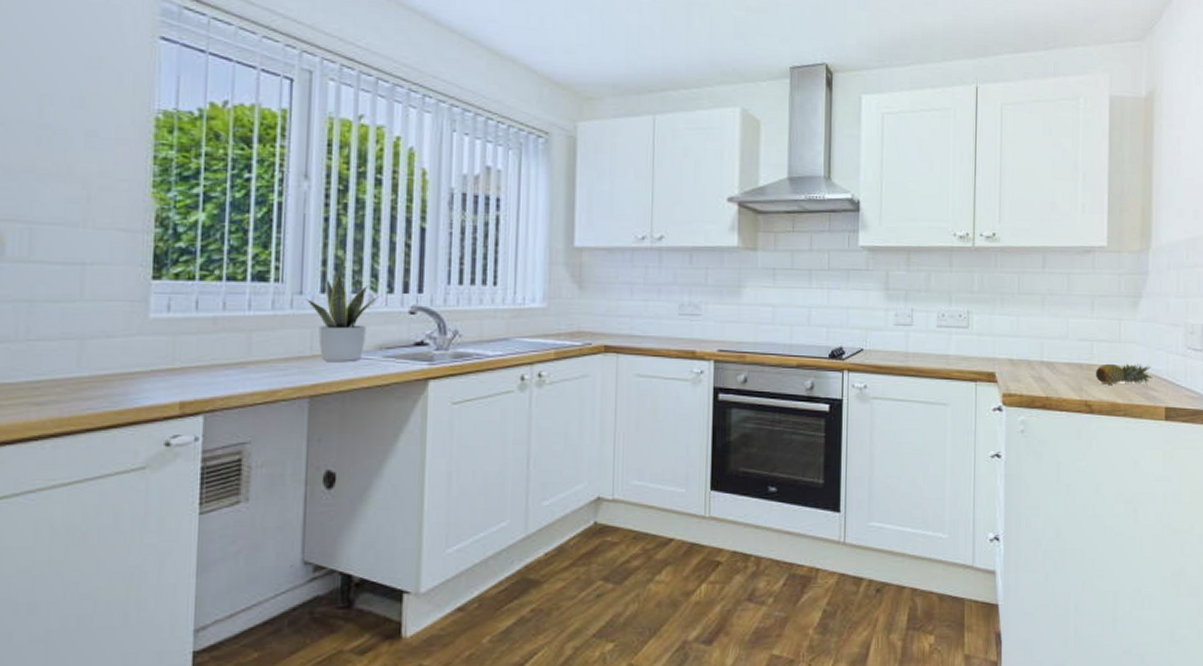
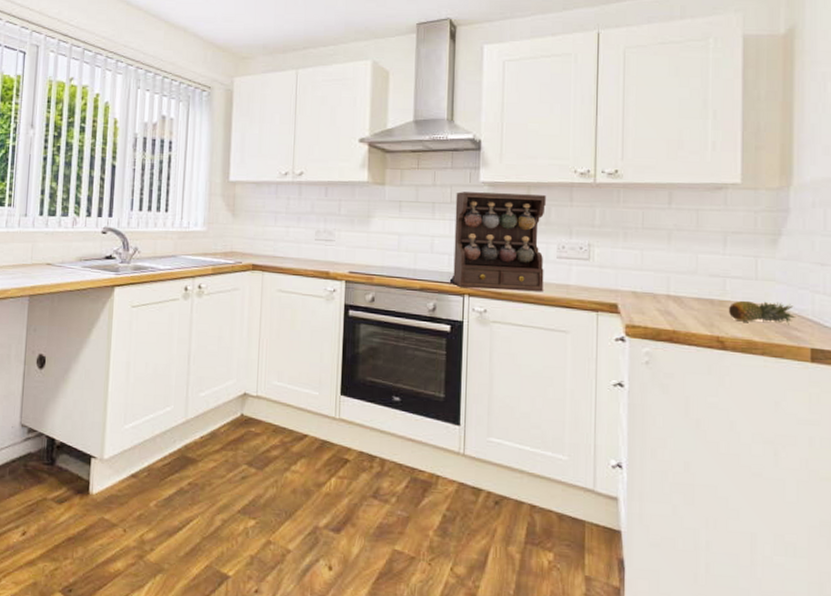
potted plant: present [306,271,381,363] -> none [29,199,82,271]
spice rack: none [831,257,926,364] -> present [453,192,546,292]

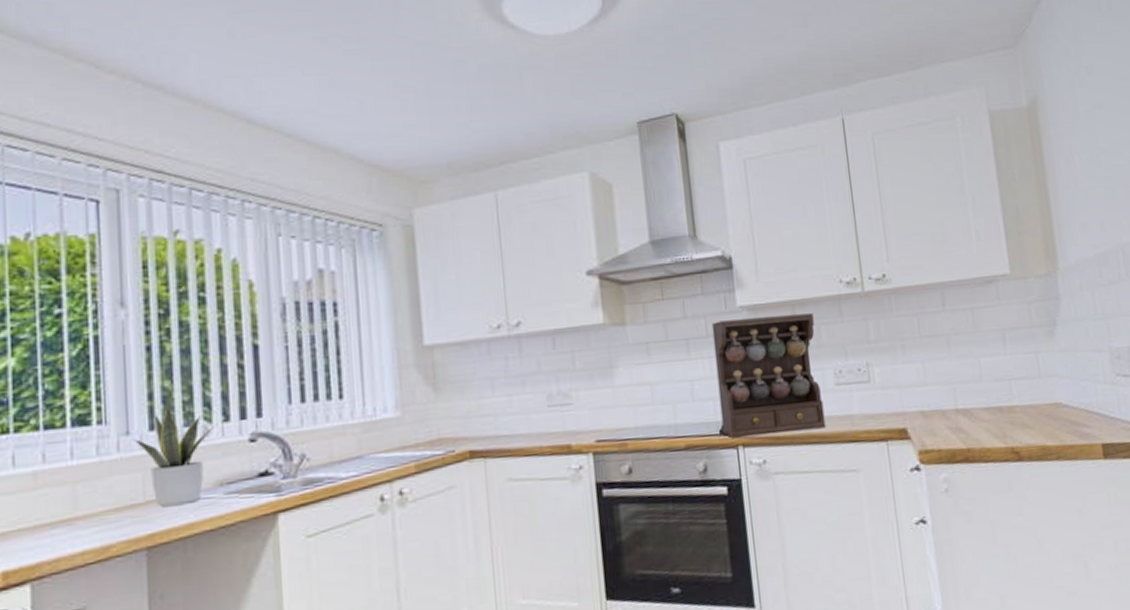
potted plant: none [29,199,82,271] -> present [133,404,216,508]
fruit: present [728,300,796,324] -> none [1017,398,1084,427]

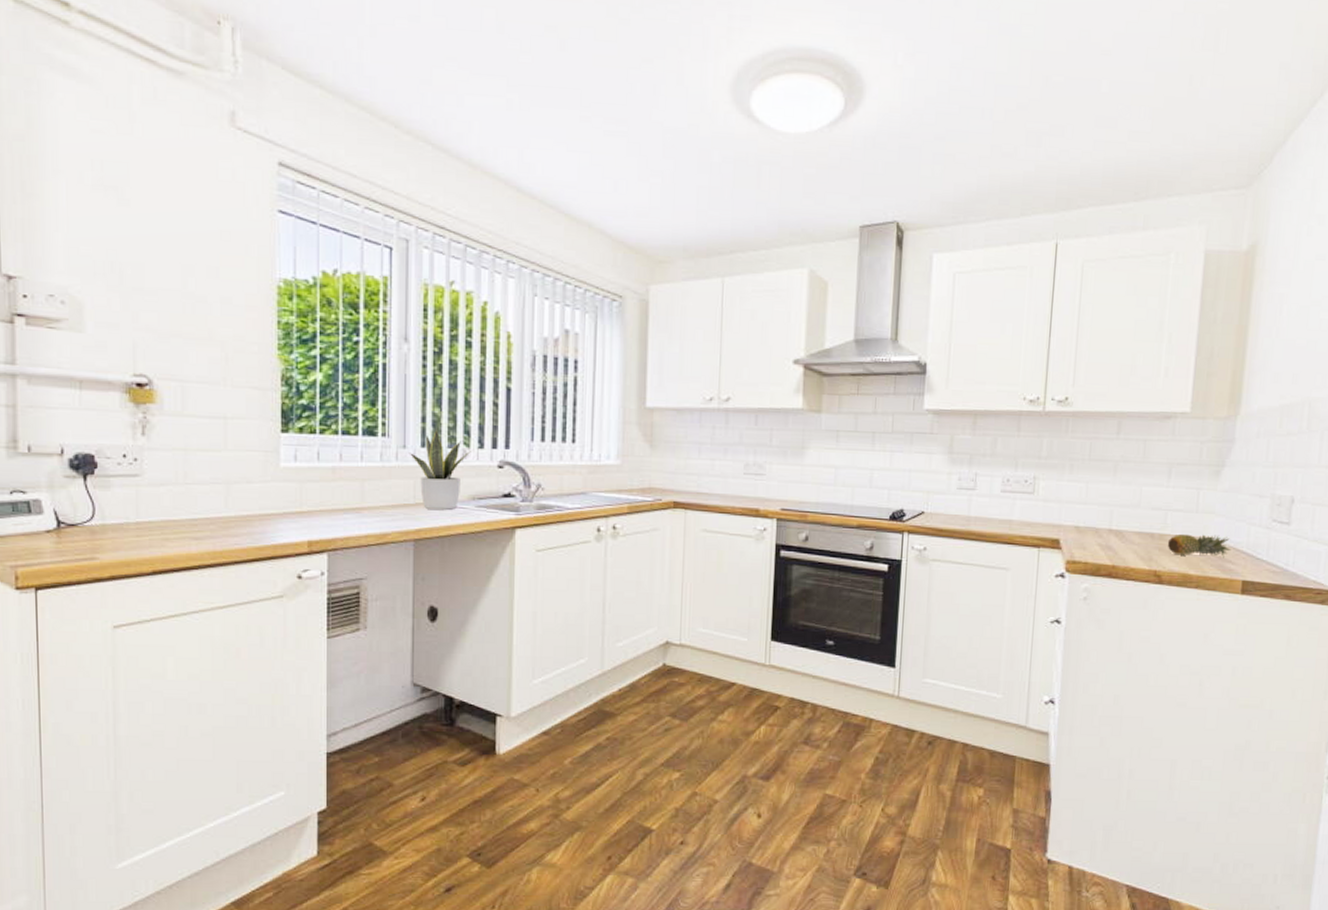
spice rack: present [711,313,826,439] -> none [892,420,993,528]
fruit: none [1017,398,1084,427] -> present [1167,533,1232,557]

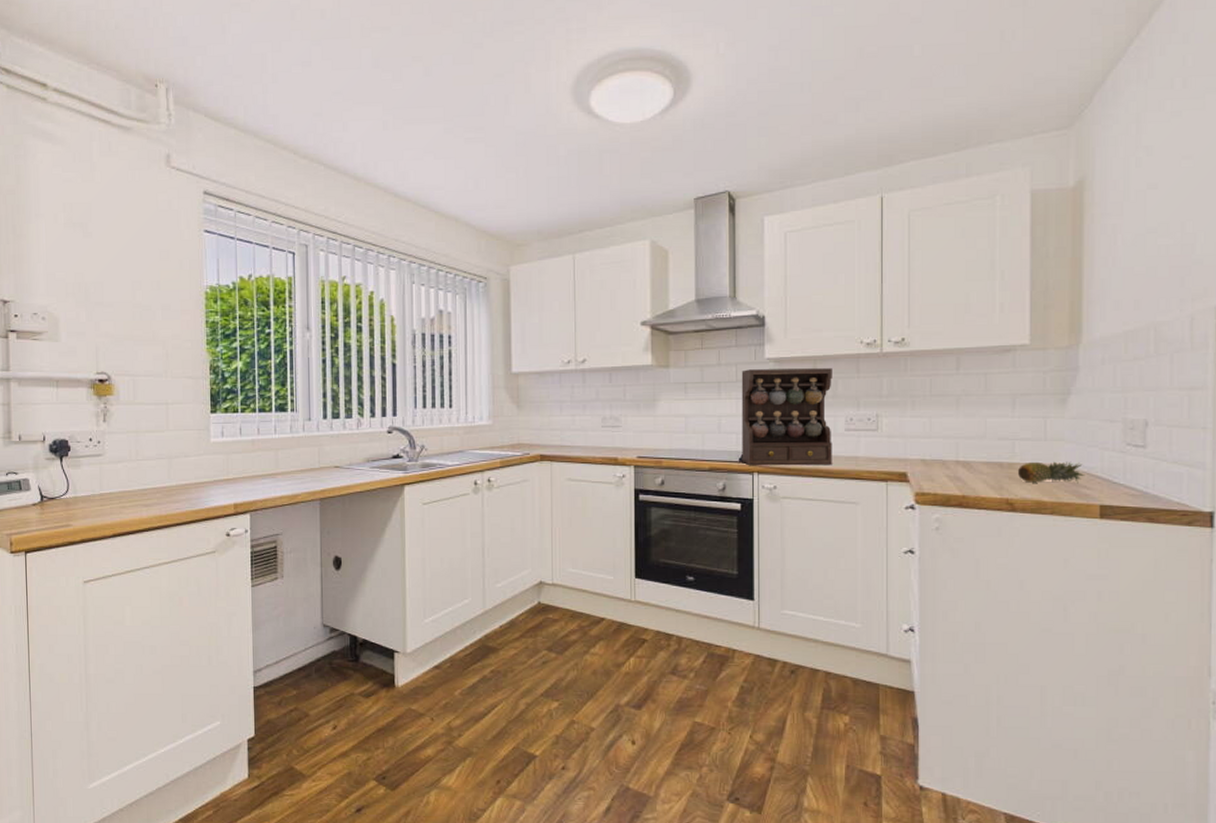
potted plant: present [408,427,473,511] -> none [313,401,366,473]
spice rack: none [892,420,993,528] -> present [741,368,832,466]

